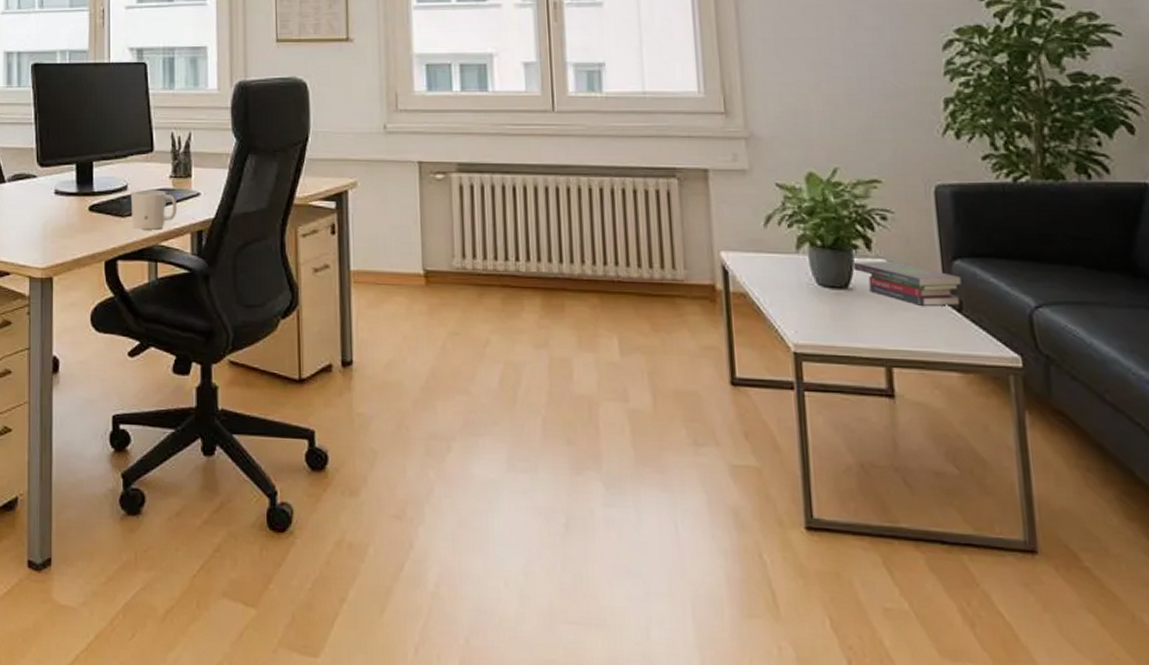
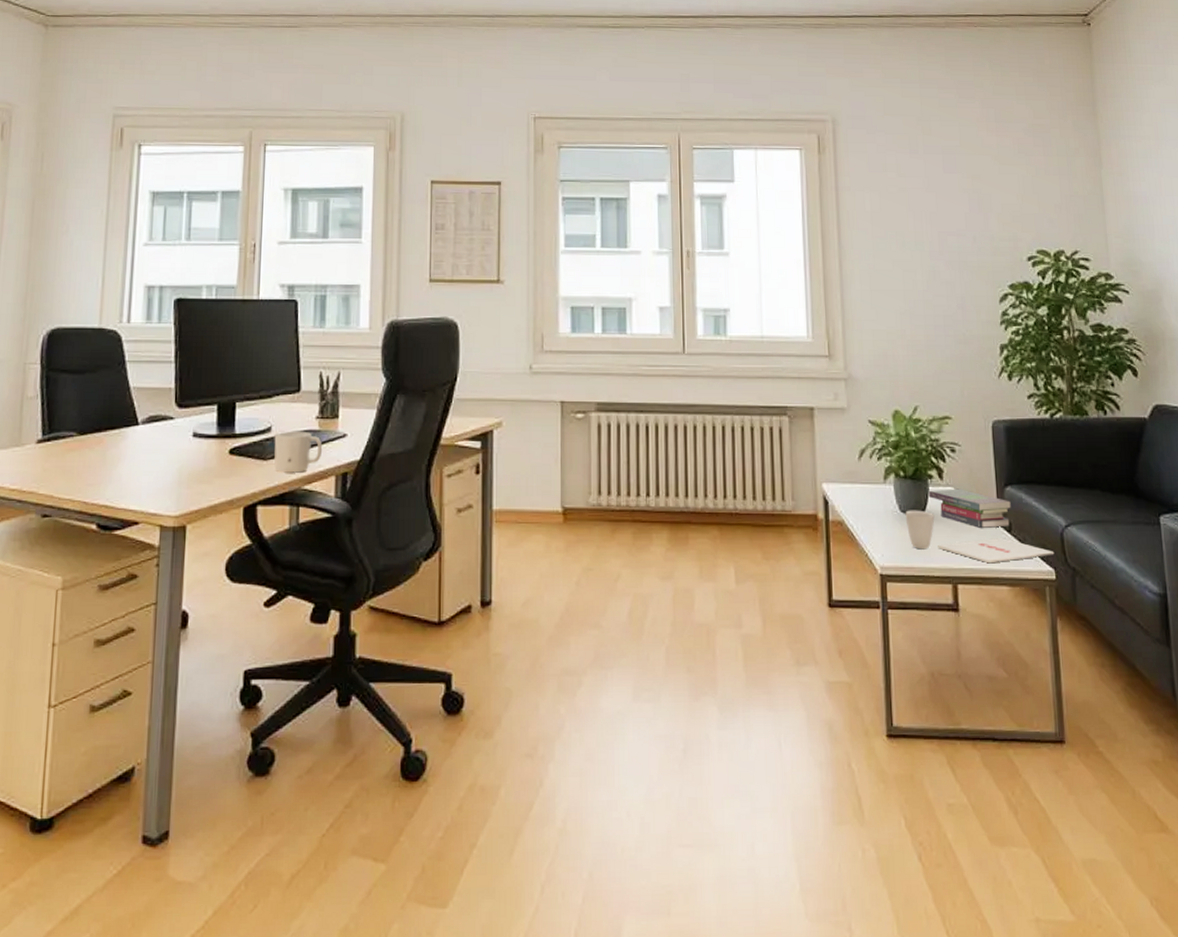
cup: none [823,283,862,328] -> present [905,510,935,550]
magazine: none [866,317,1021,346] -> present [938,537,1055,564]

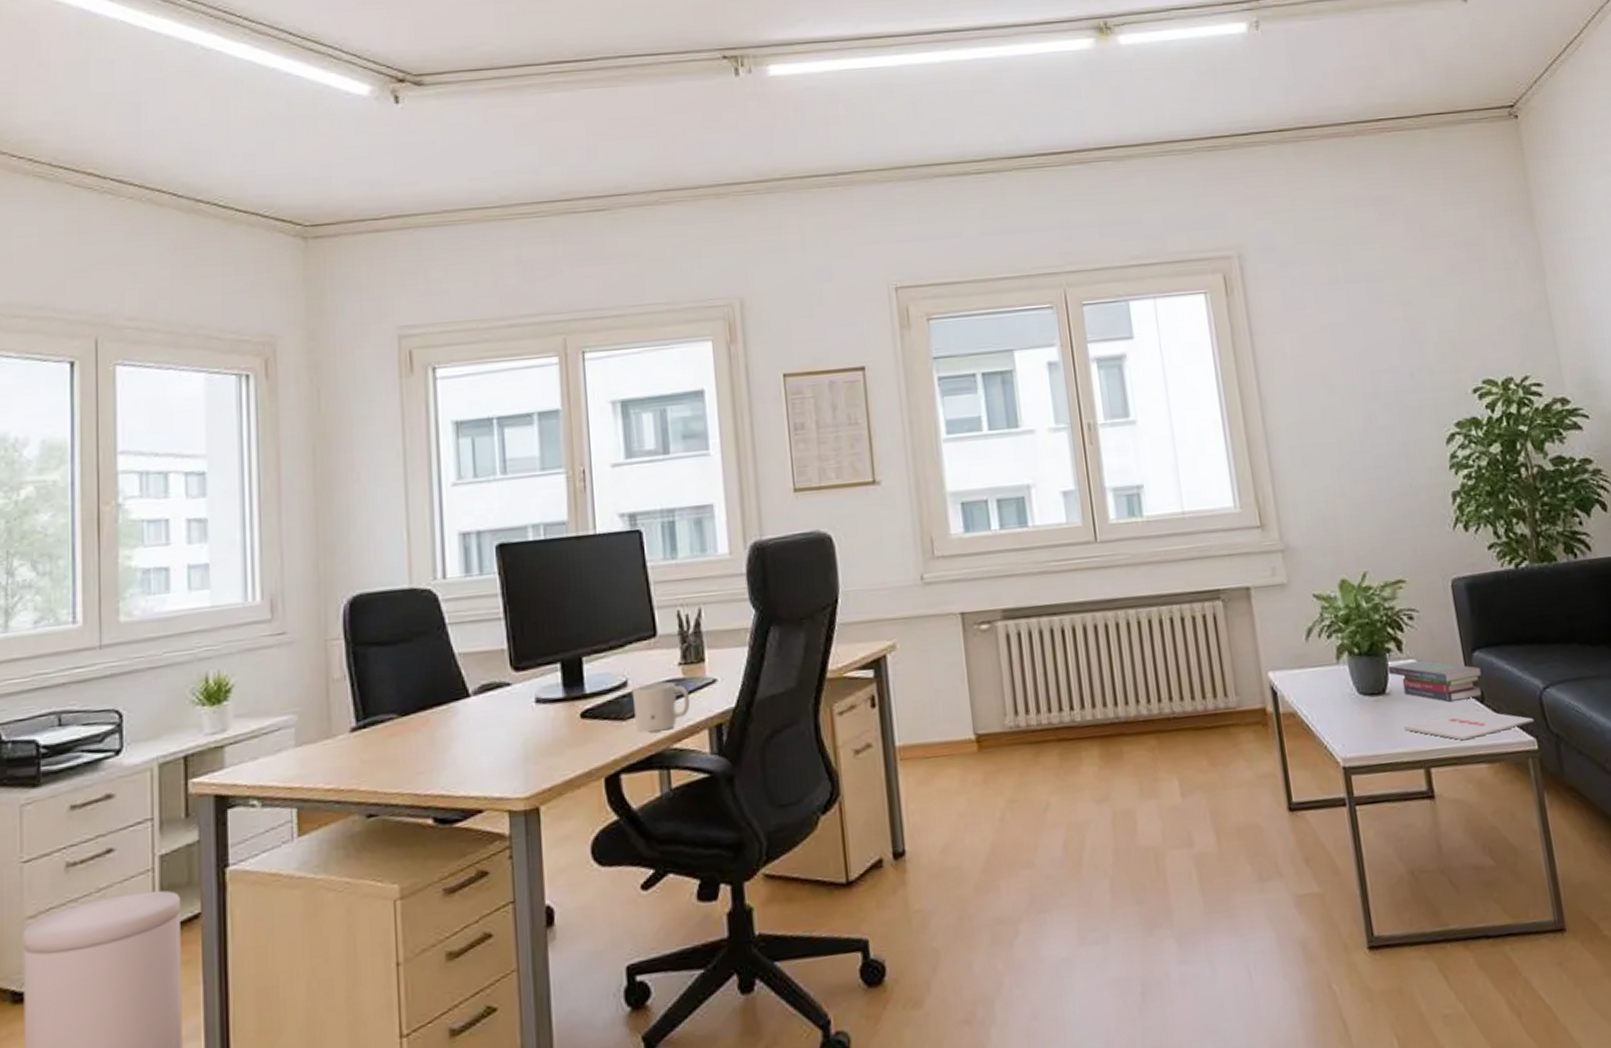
cup: present [905,510,935,550] -> none [1364,689,1398,734]

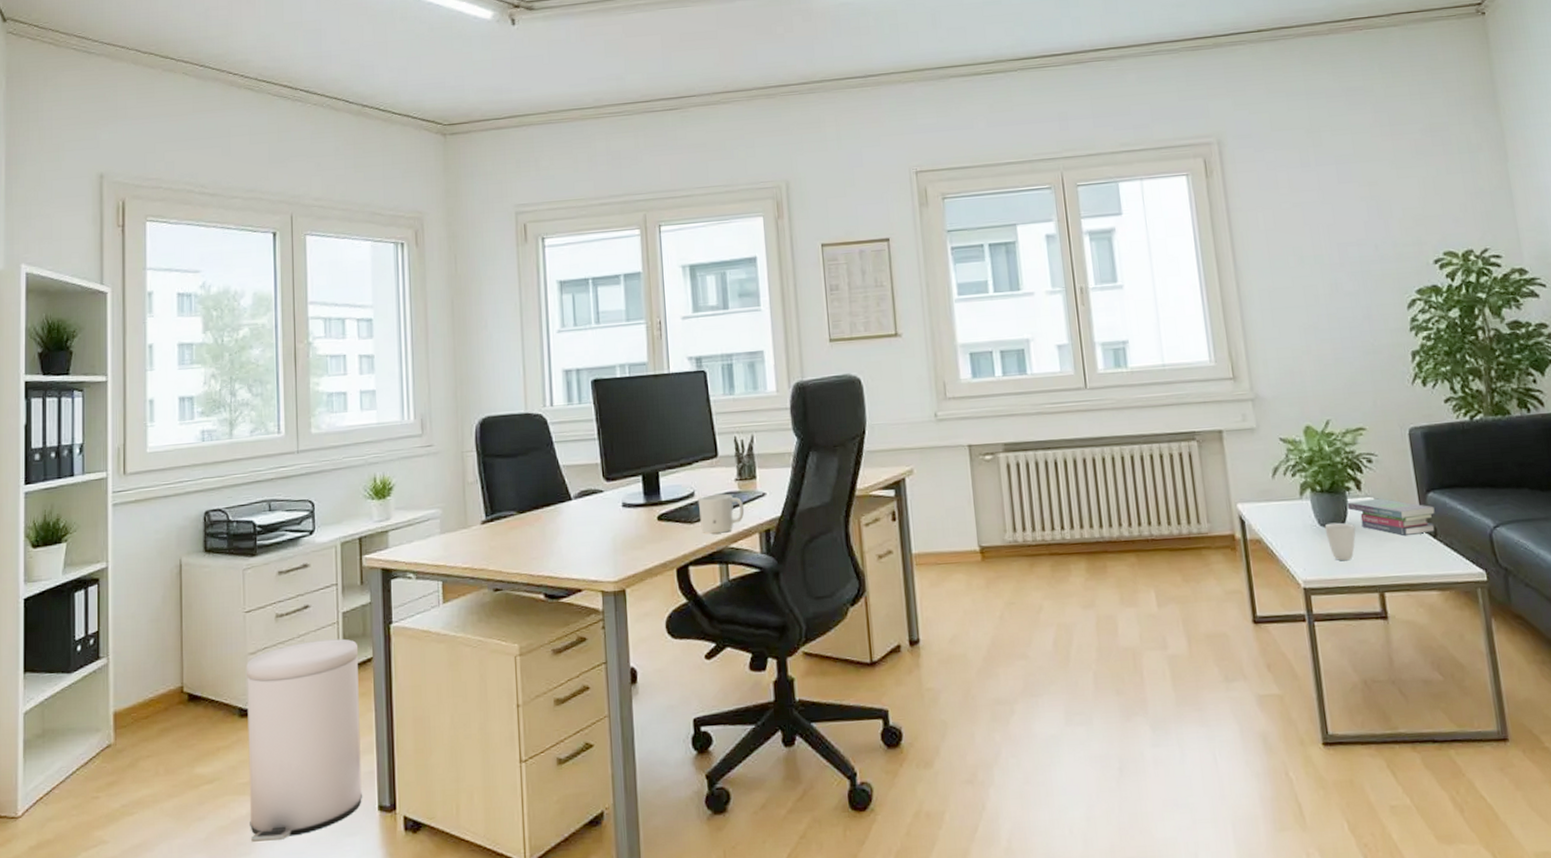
cup: none [1364,689,1398,734] -> present [1324,522,1356,561]
magazine: present [1404,709,1535,741] -> none [1361,543,1485,570]

